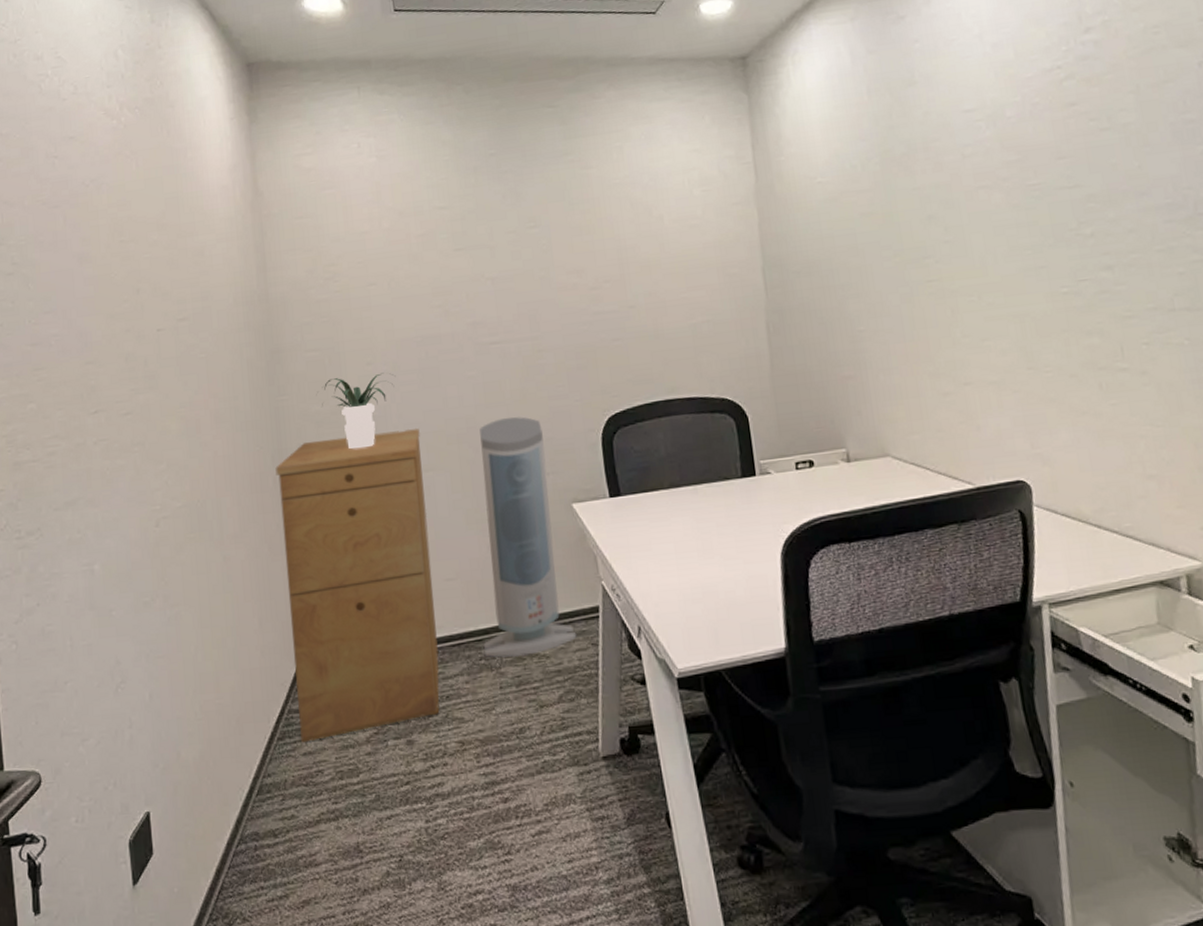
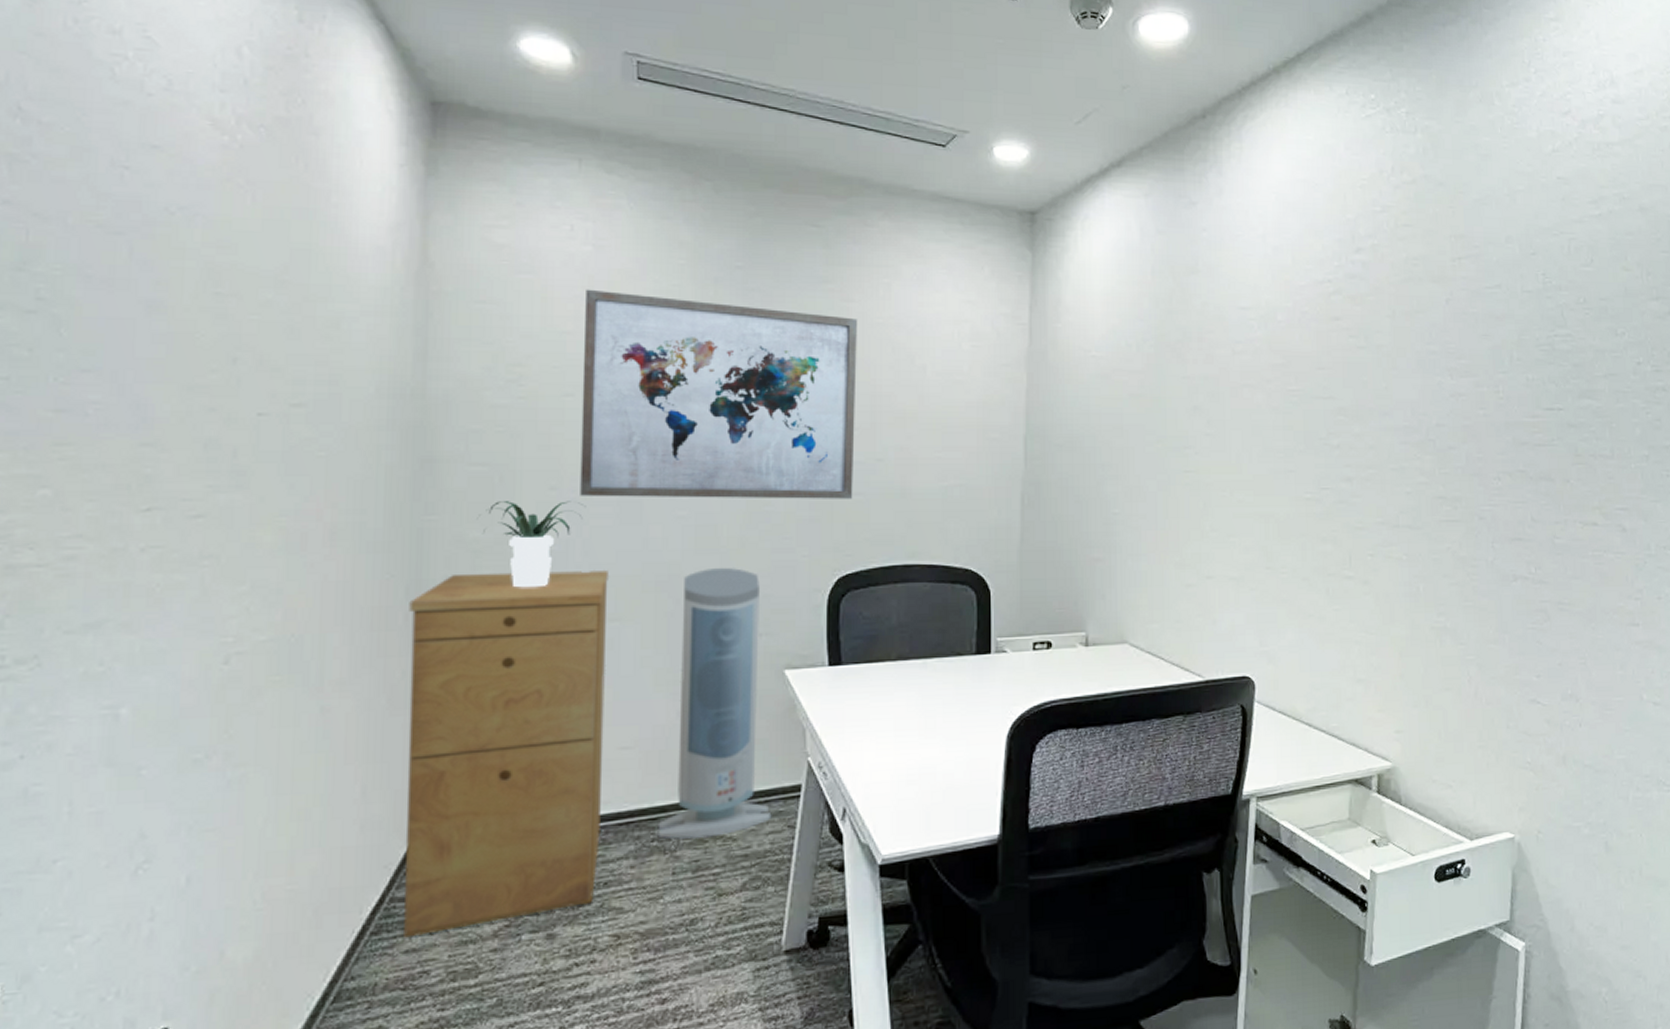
wall art: none [375,182,613,368] -> present [580,289,857,499]

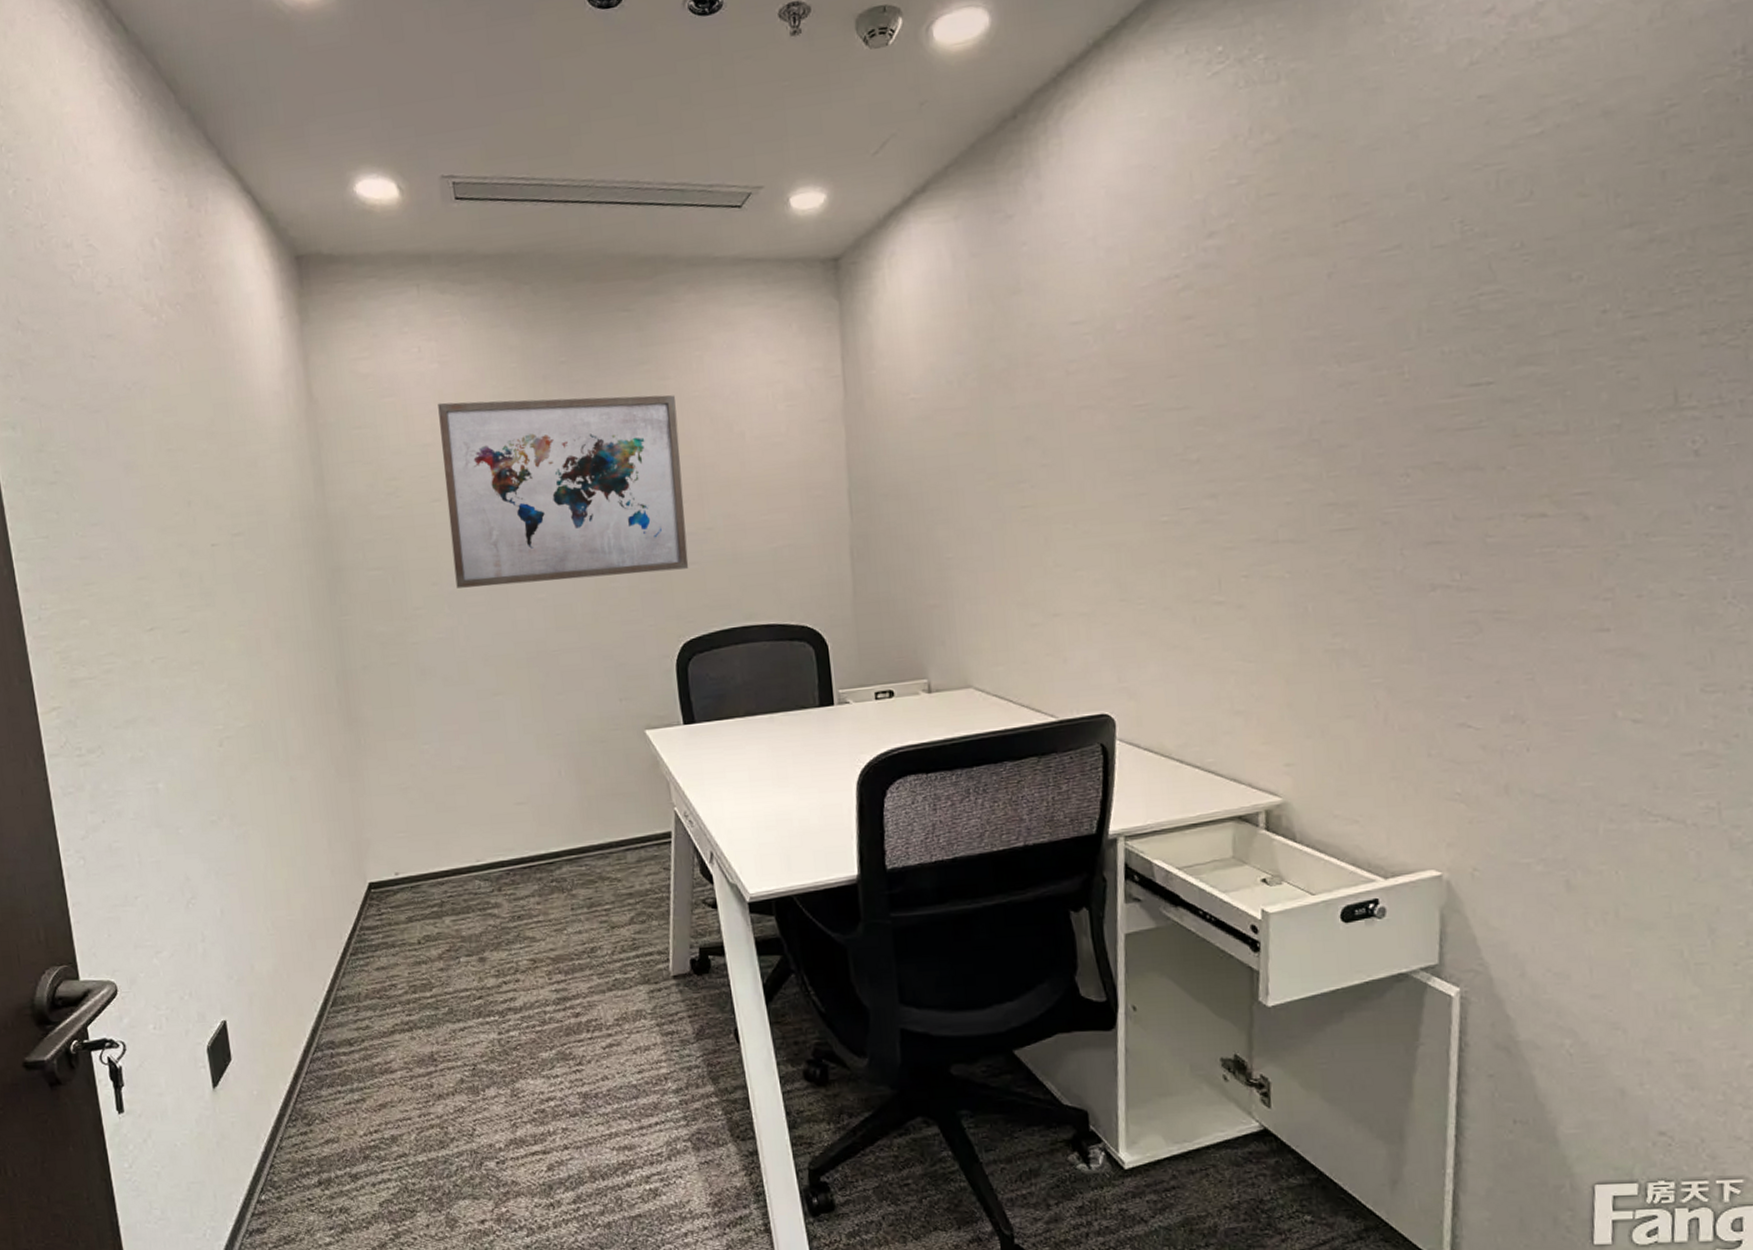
filing cabinet: present [404,569,608,938] -> none [340,650,511,958]
potted plant: present [479,501,586,588] -> none [381,593,463,672]
air purifier: present [657,568,772,839] -> none [550,641,649,880]

